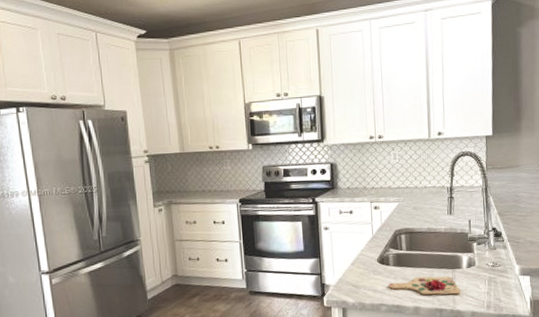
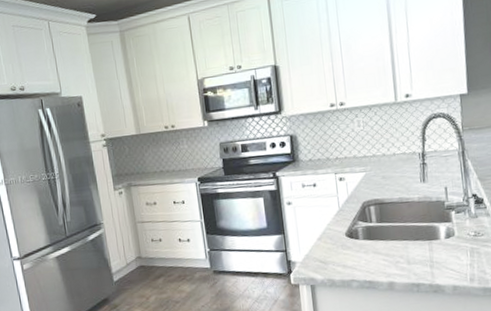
cutting board: present [389,276,461,295] -> none [359,248,440,269]

